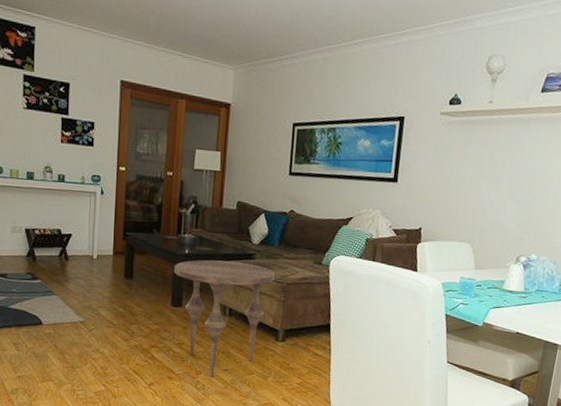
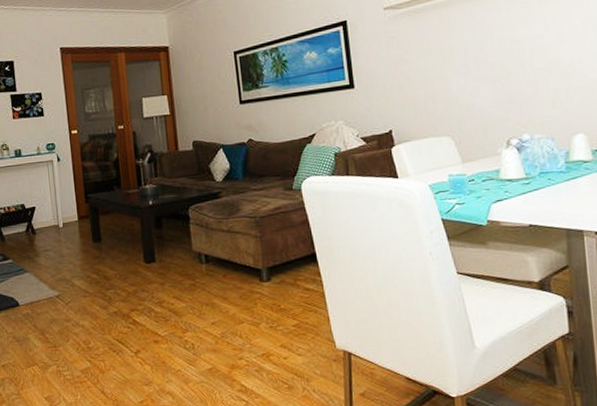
side table: present [173,260,275,377] -> none [140,203,246,334]

